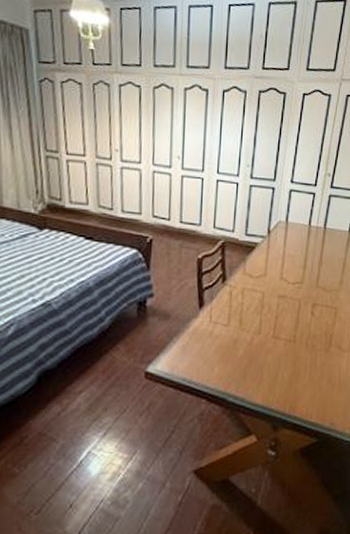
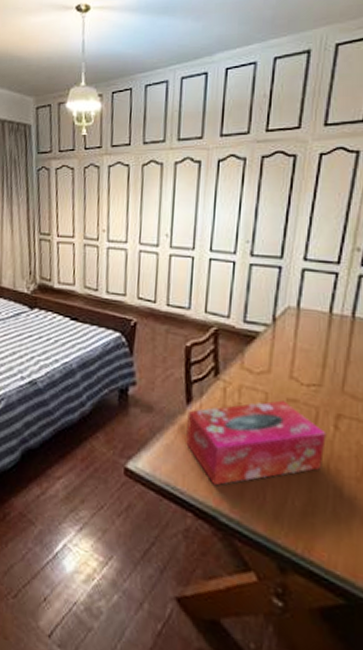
tissue box: none [199,297,306,373] -> present [186,400,327,486]

